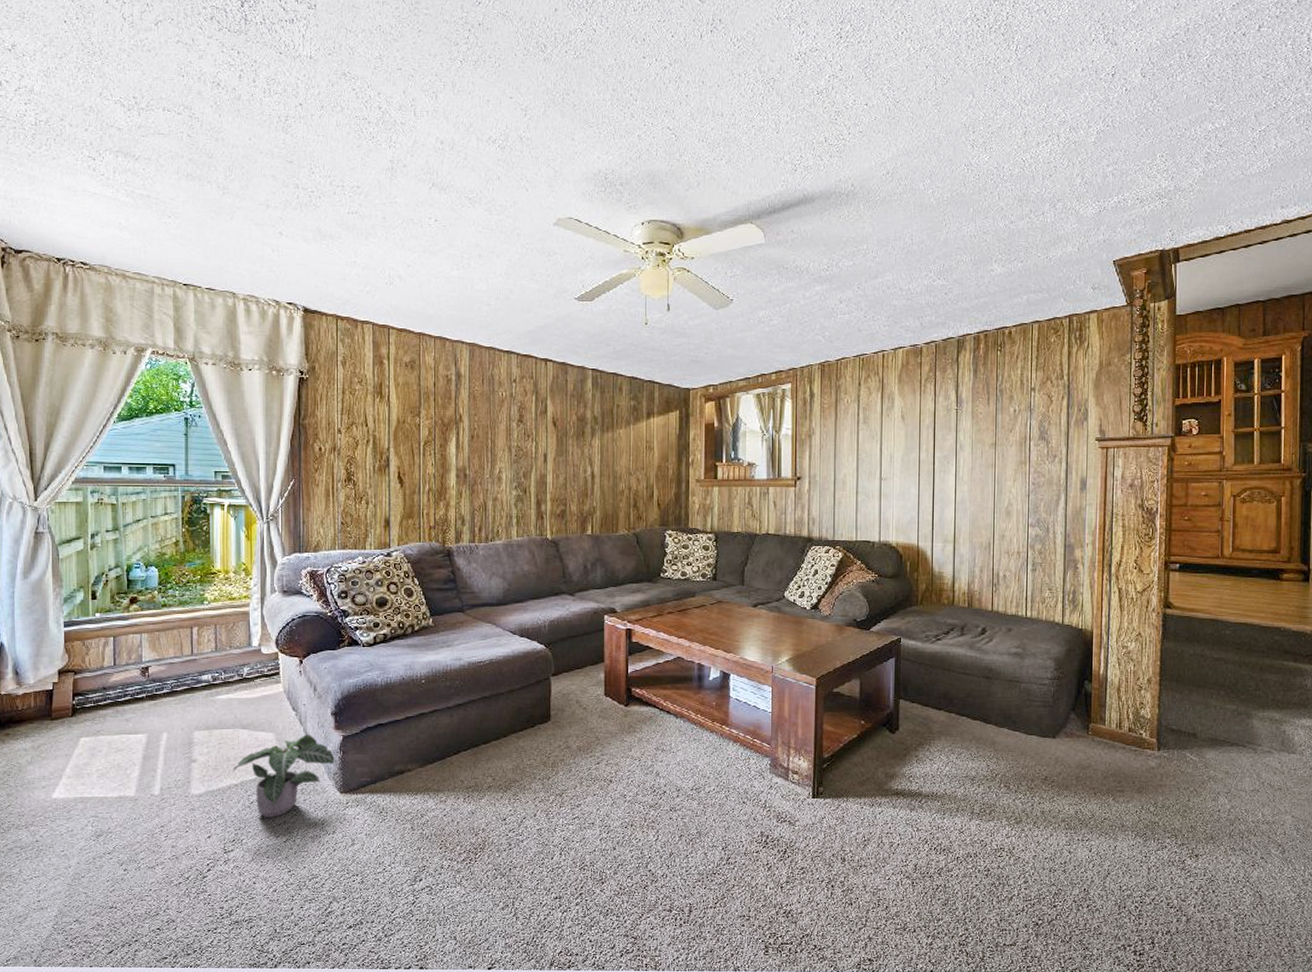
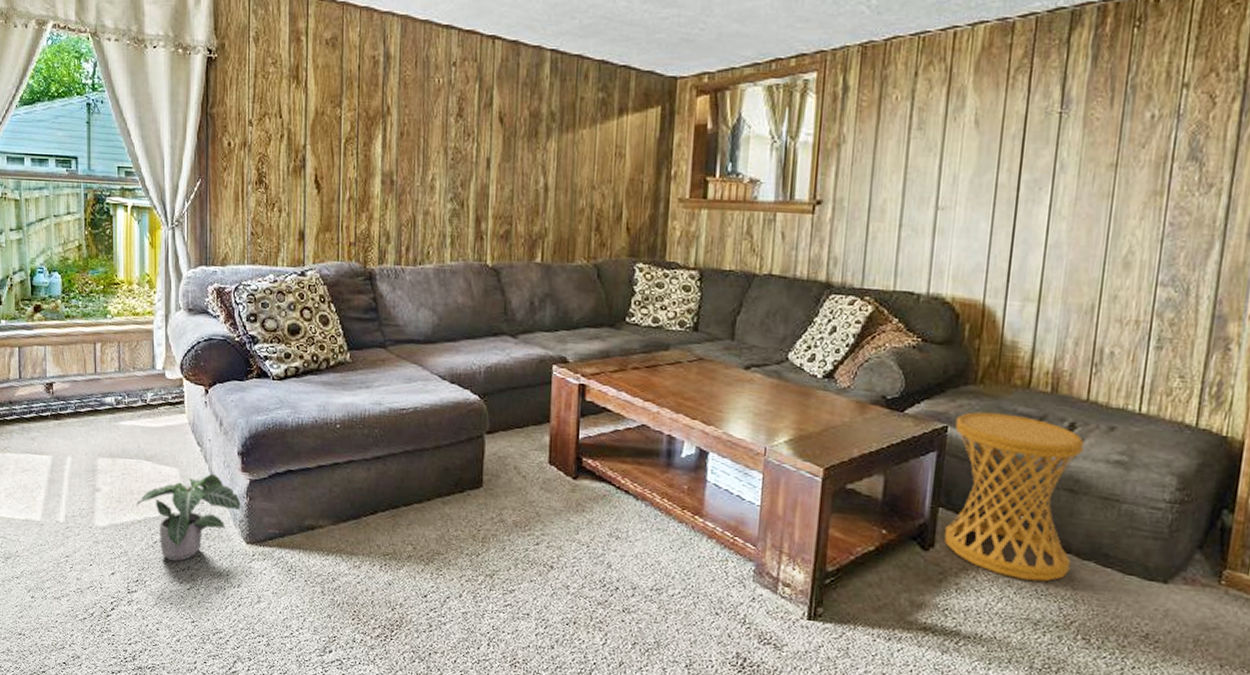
side table: none [905,625,993,747] -> present [944,411,1086,582]

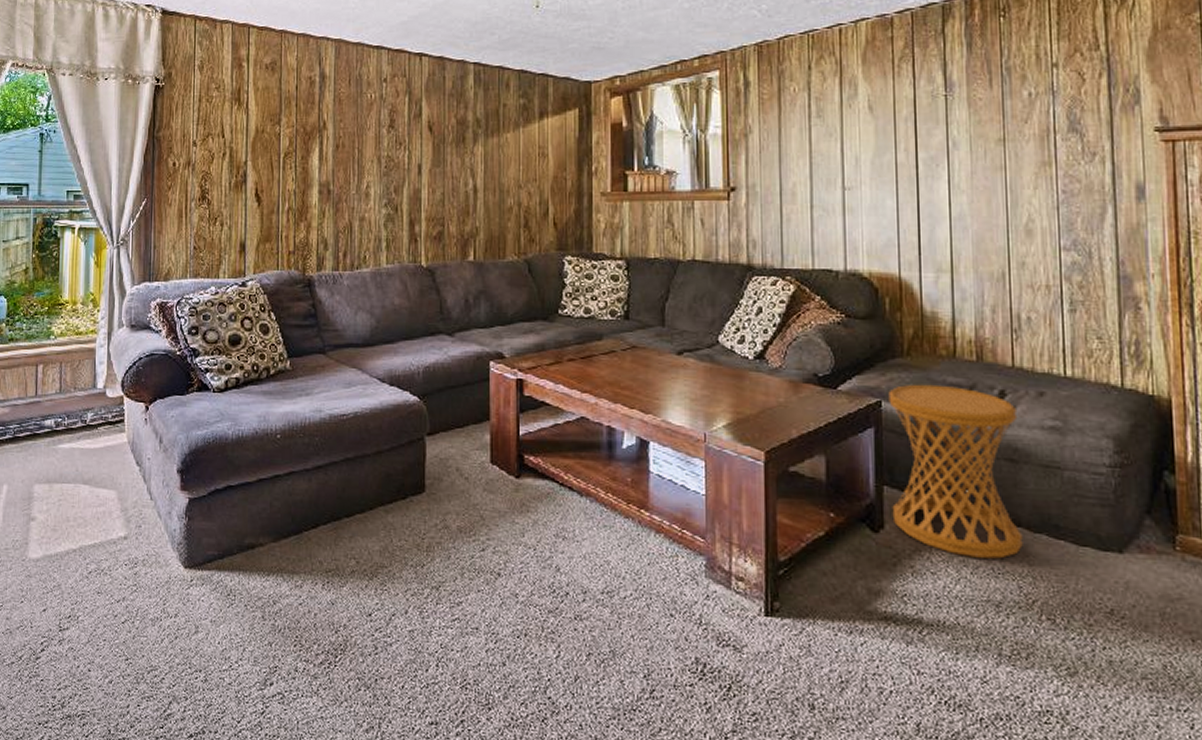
potted plant: present [136,474,241,561] -> none [72,495,180,592]

